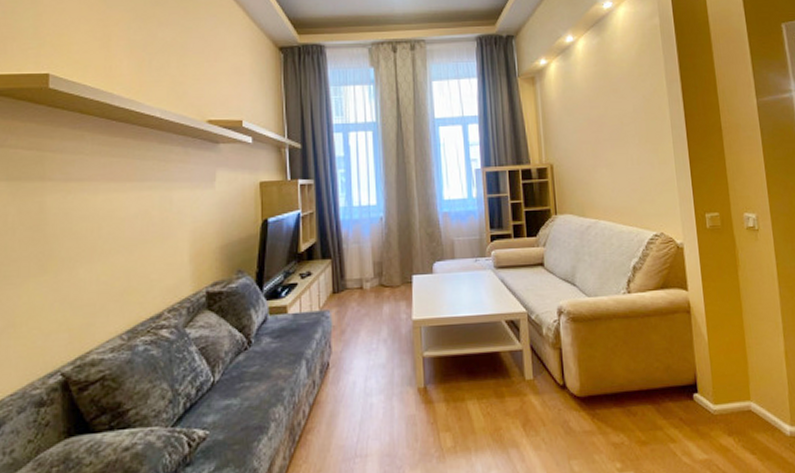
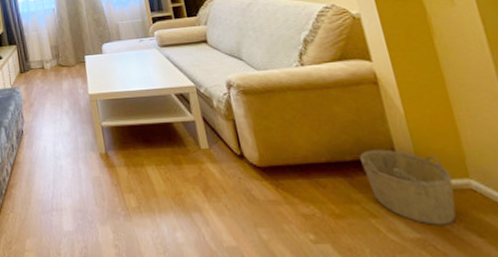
basket: none [667,376,738,446] -> present [359,149,457,225]

